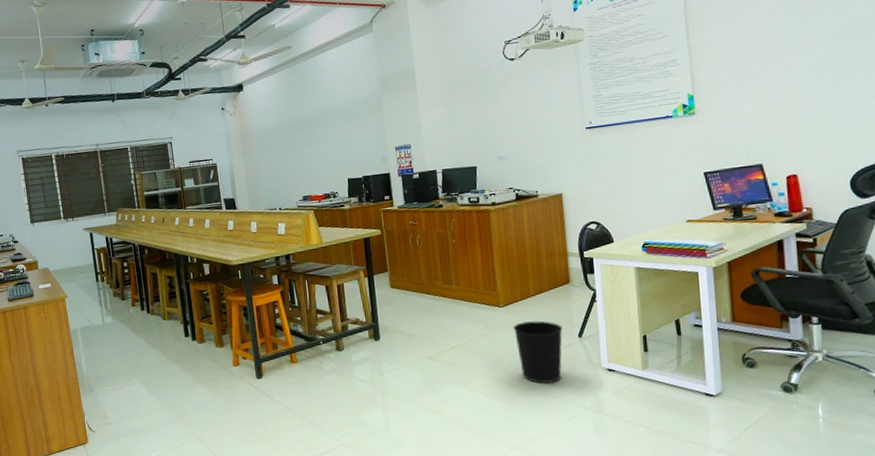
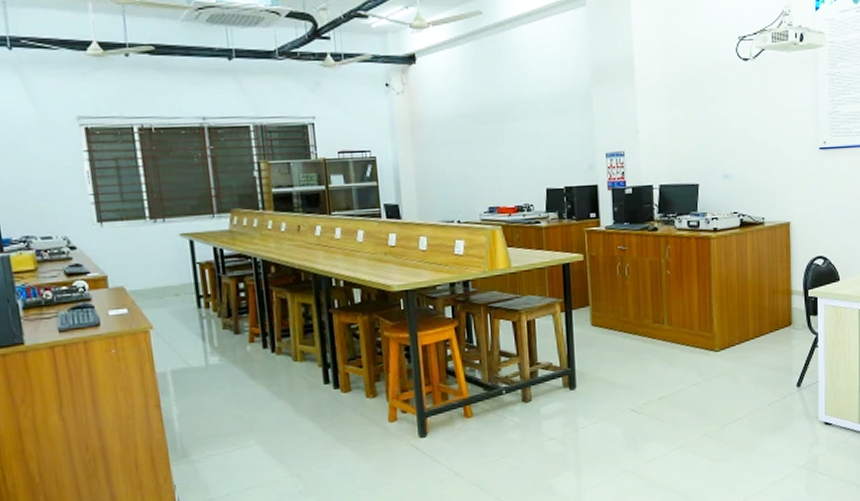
wastebasket: present [513,320,563,384] -> none [728,367,781,440]

